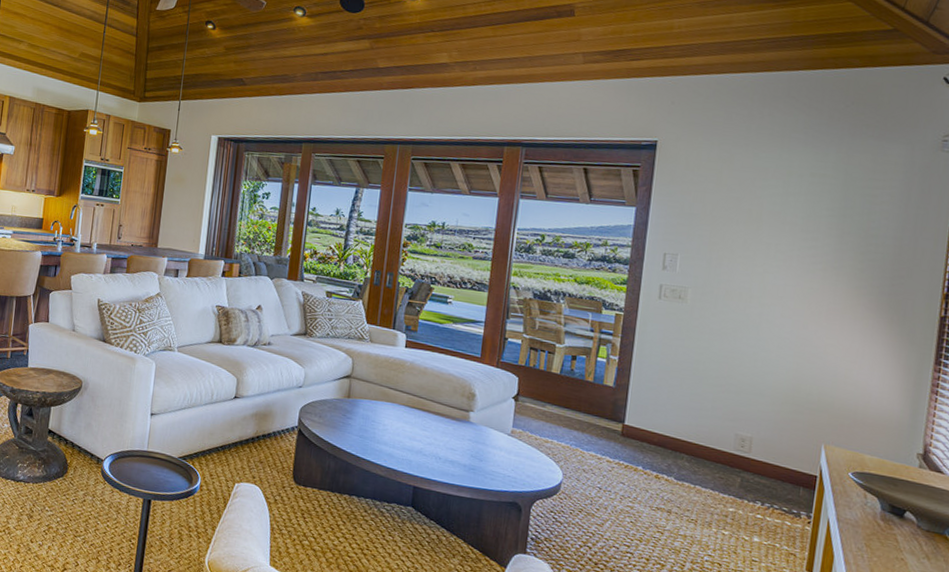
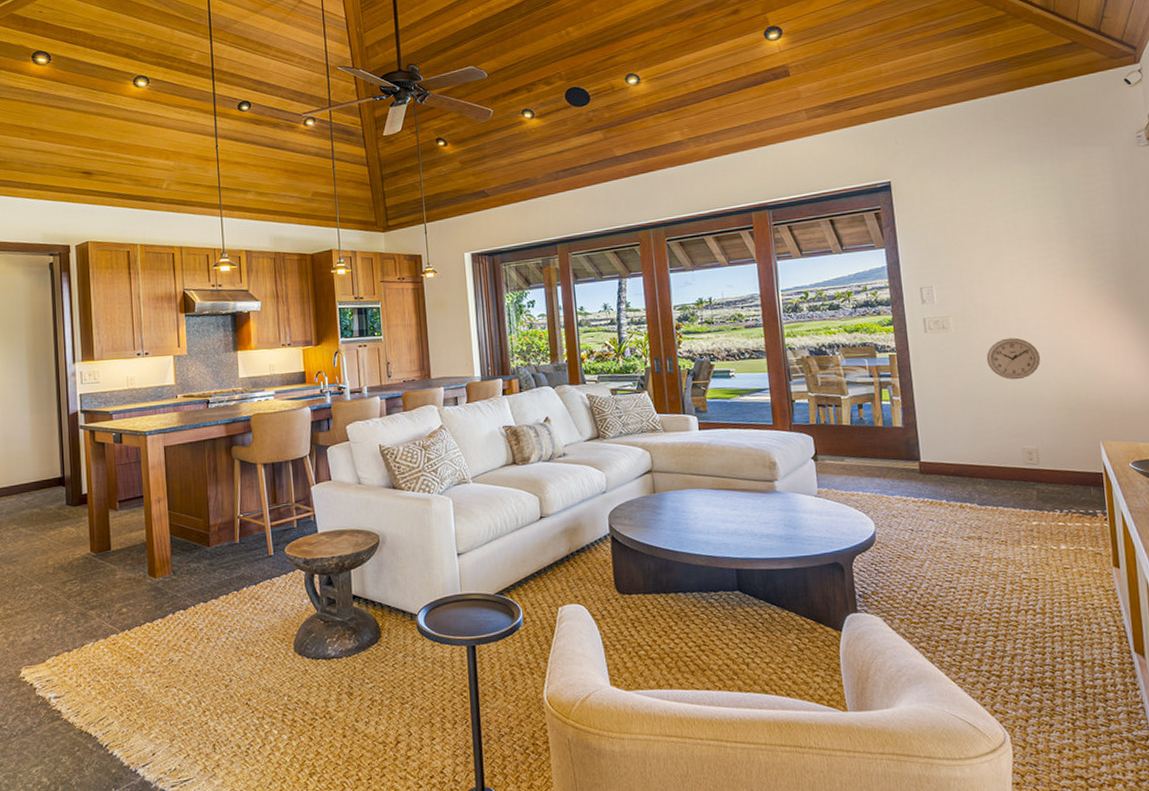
wall clock: none [718,321,778,366] -> present [986,337,1040,380]

